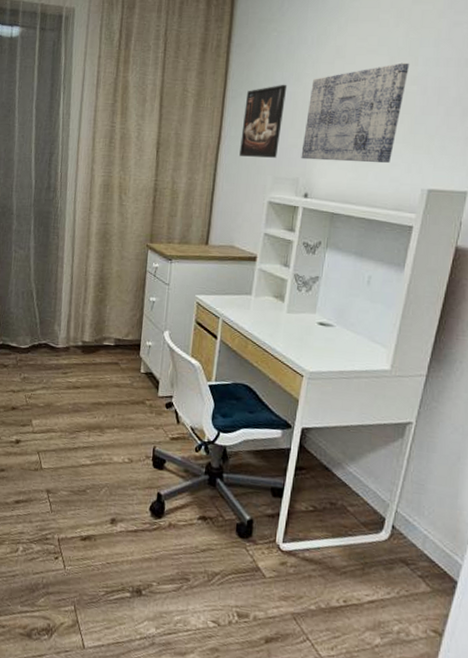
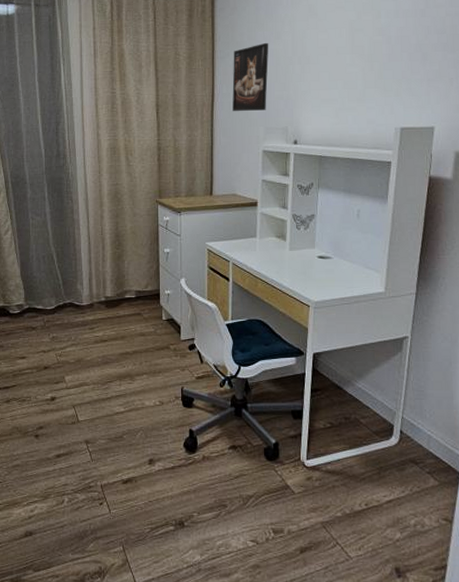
wall art: present [301,62,409,163] -> none [287,16,374,110]

